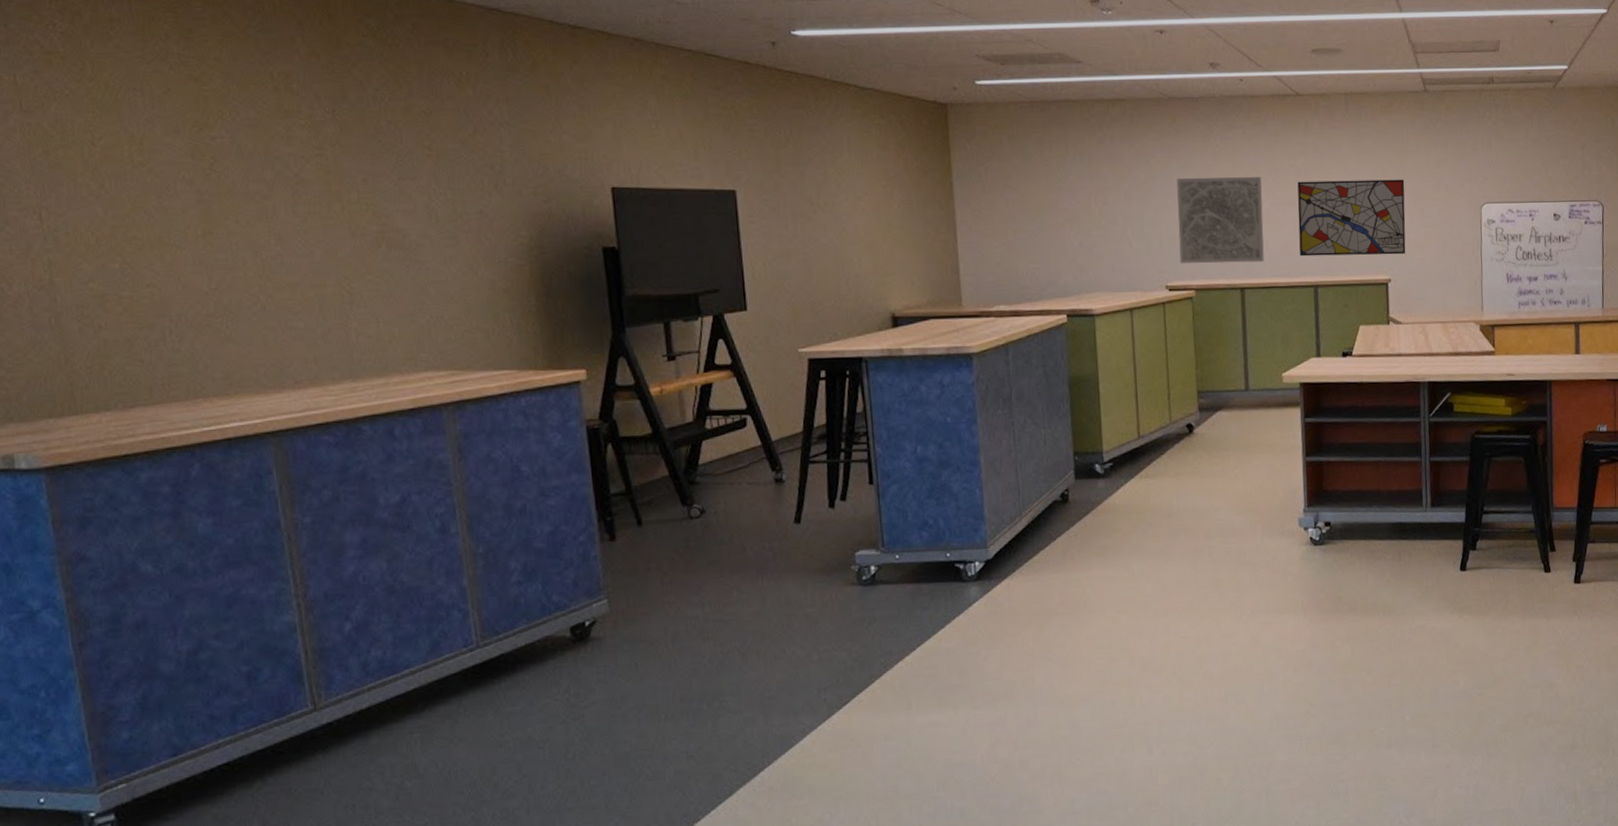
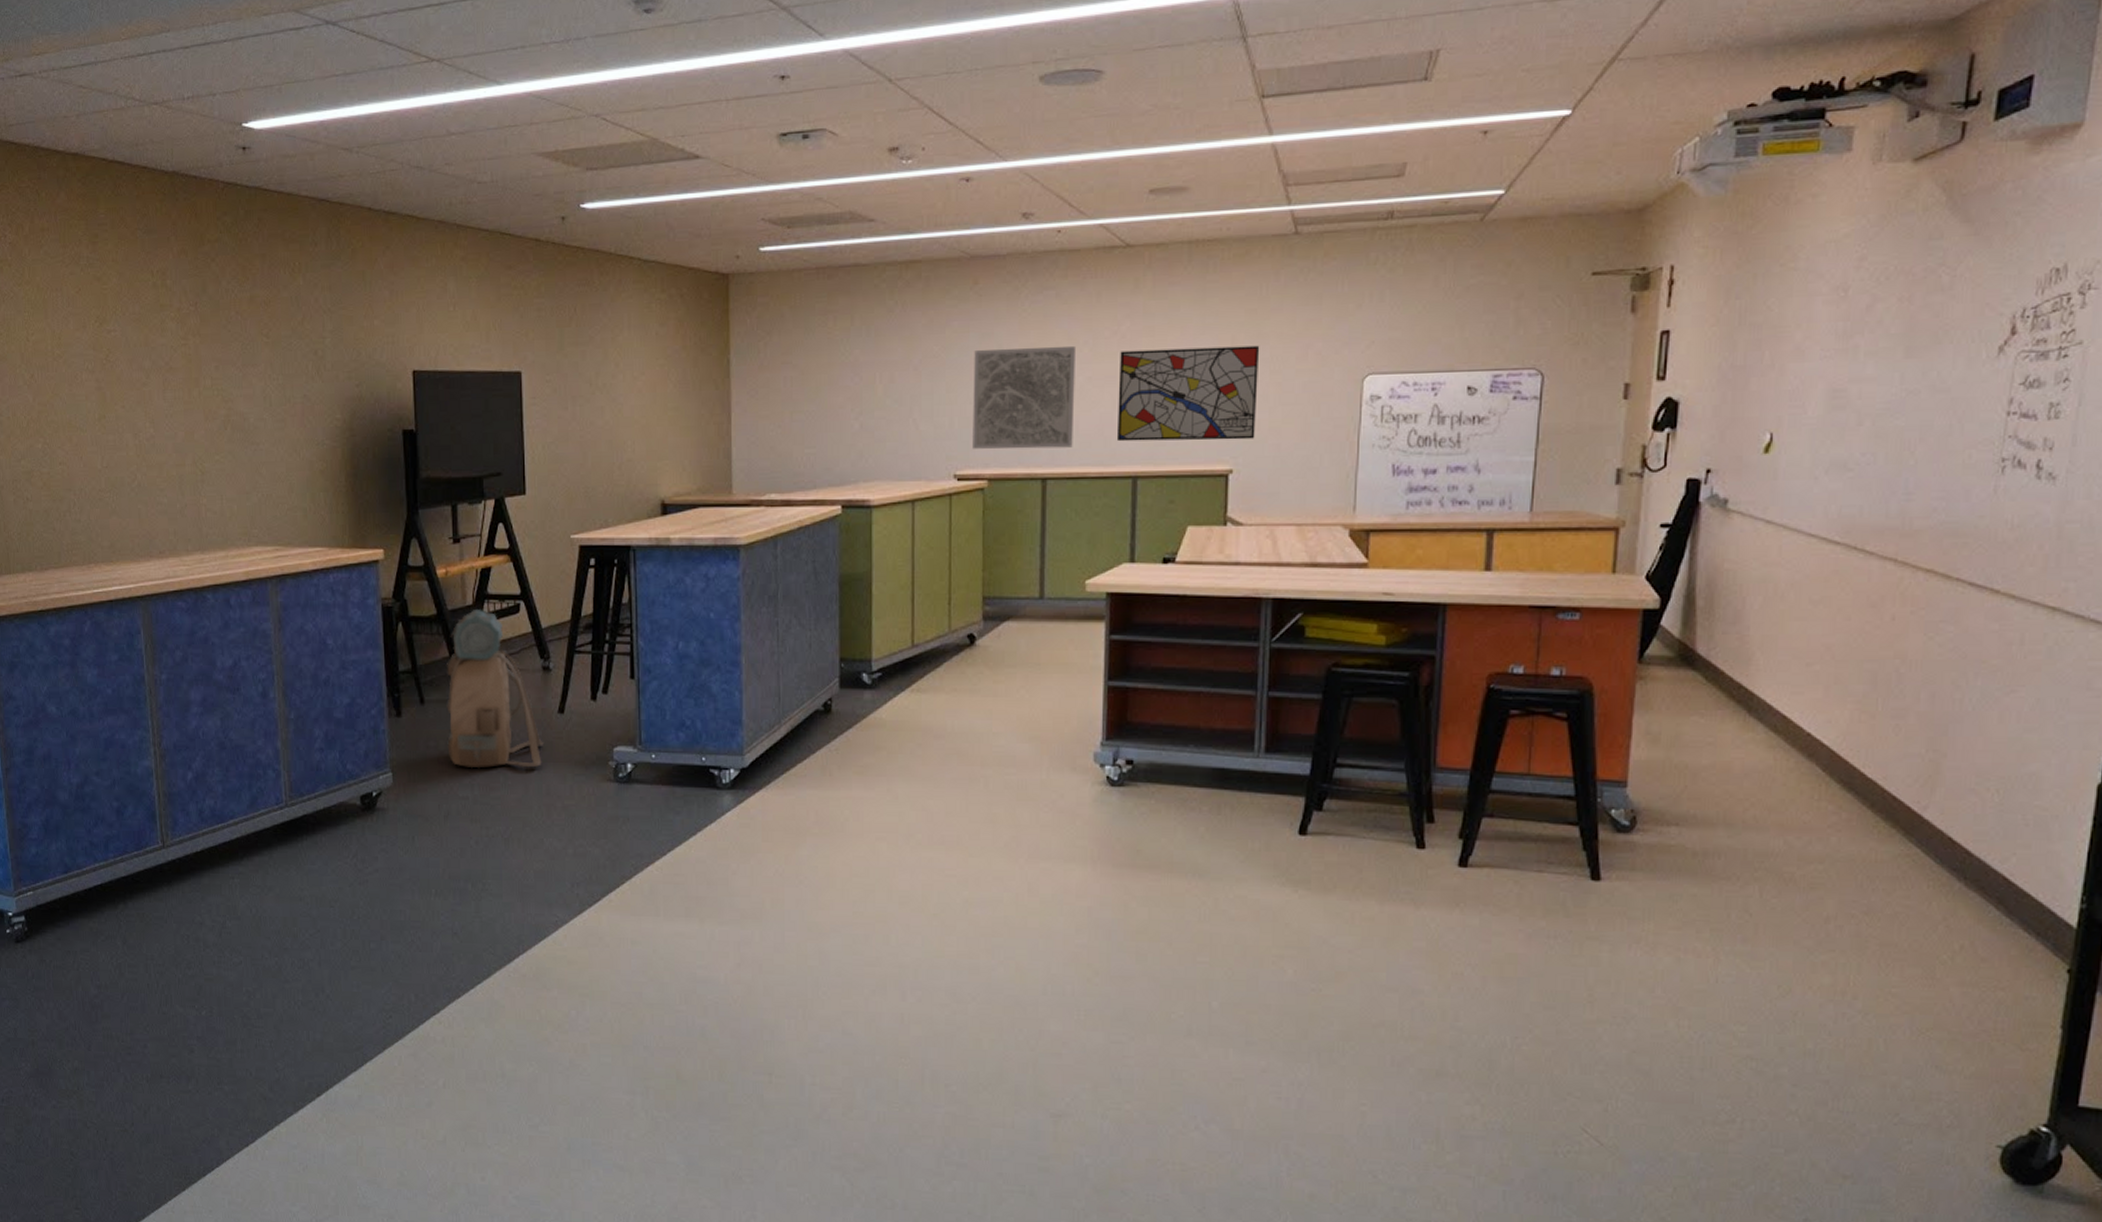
backpack: none [666,426,780,587] -> present [446,610,543,769]

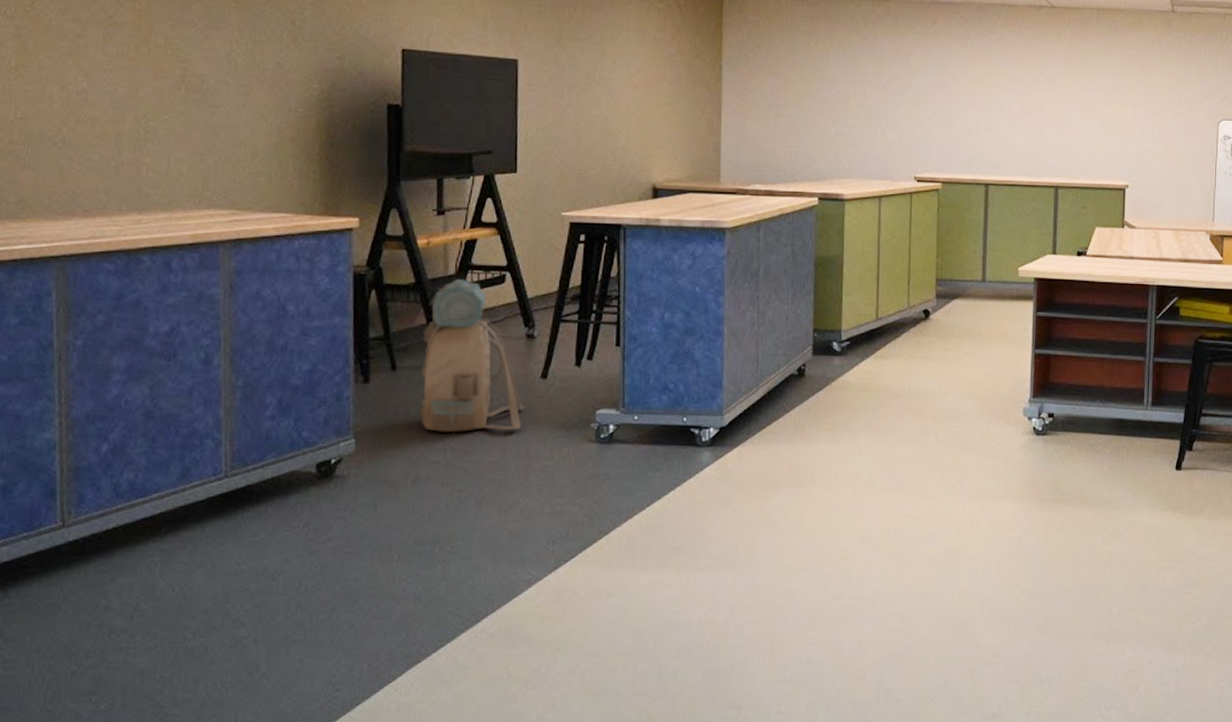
wall art: present [972,345,1077,449] -> none [930,77,1013,161]
wall art: present [1116,345,1260,442] -> none [1043,87,1148,163]

